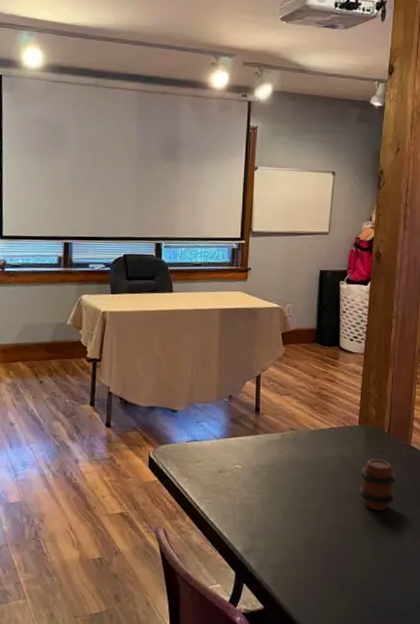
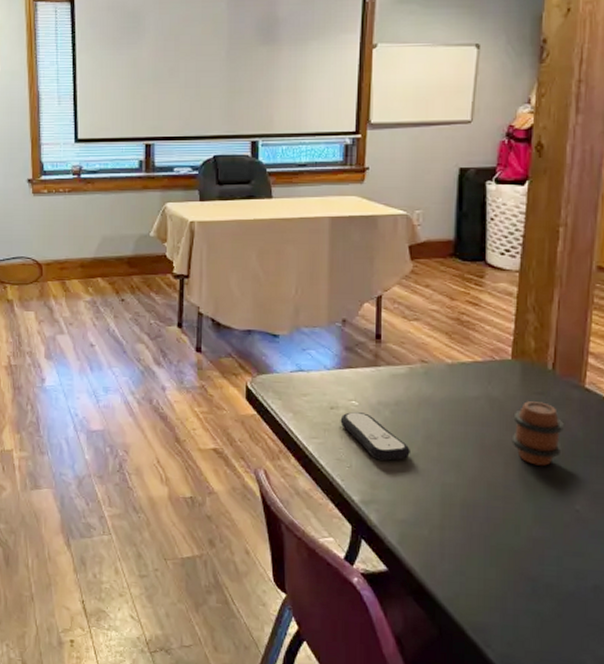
remote control: none [227,473,282,514] -> present [340,411,410,461]

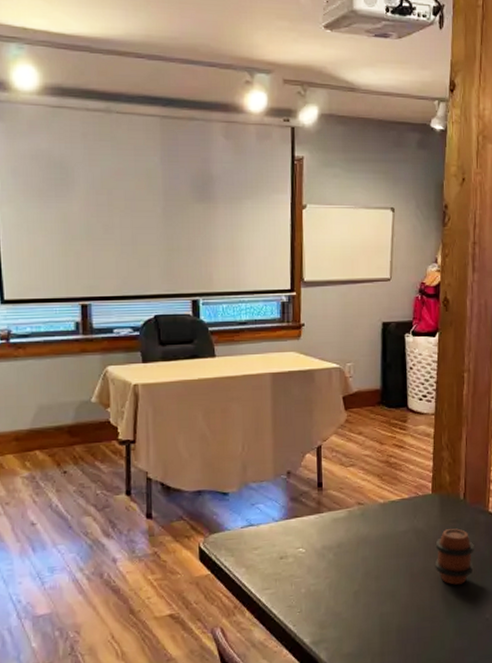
remote control: present [340,411,410,461] -> none [289,558,352,601]

